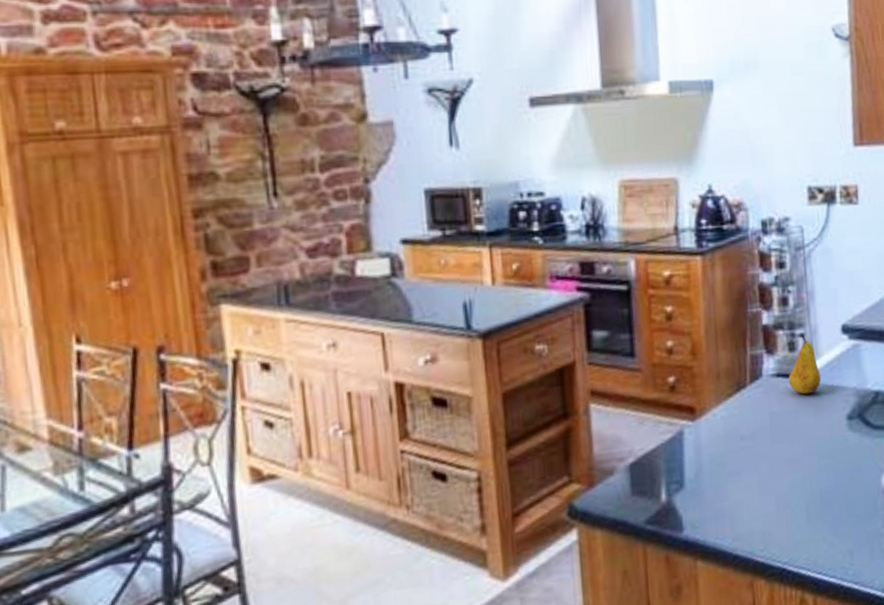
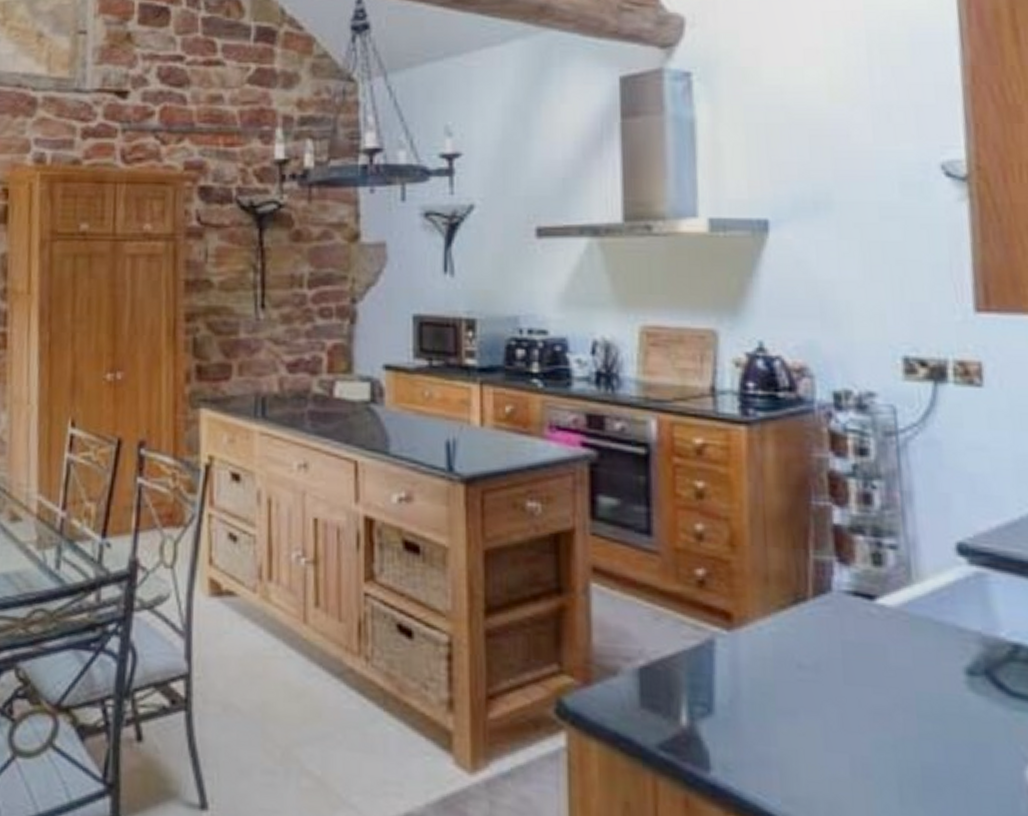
fruit: present [788,333,821,395] -> none [871,543,923,627]

